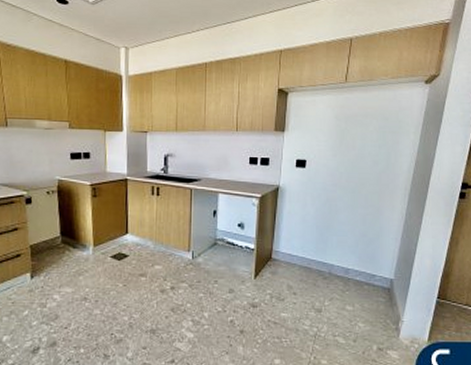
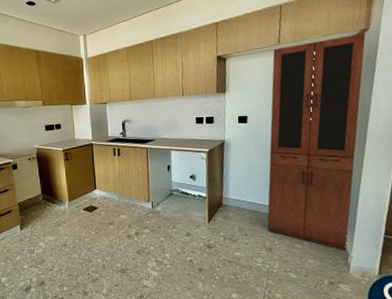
cabinet: none [319,79,435,315] -> present [267,33,366,251]

